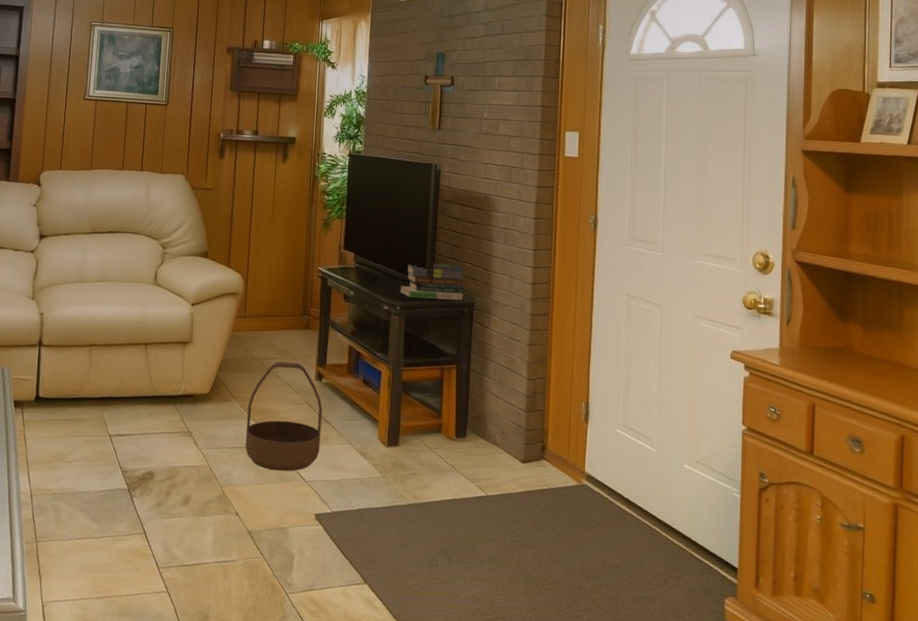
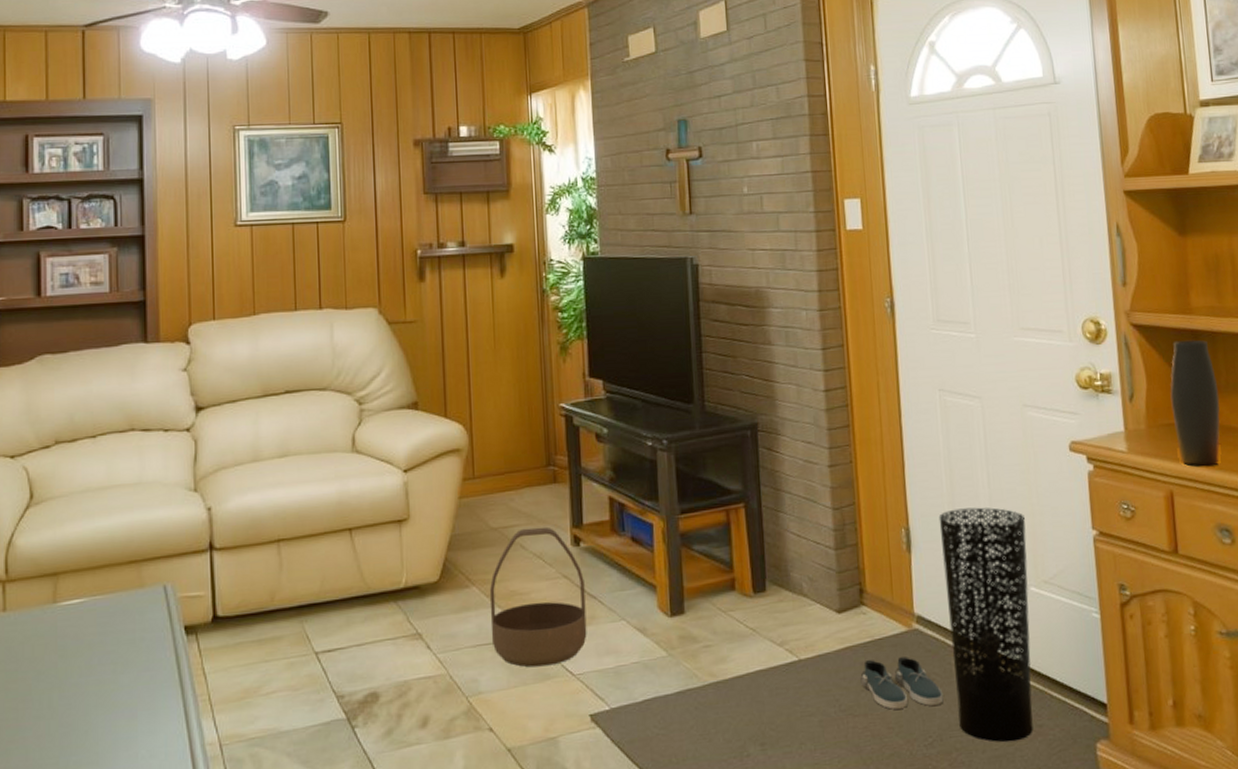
books: present [400,262,464,301] -> none [664,379,744,428]
shoe: none [534,503,601,548] -> present [860,657,944,710]
umbrella stand: none [612,393,687,586] -> present [938,507,1033,742]
vase: none [822,279,865,386] -> present [1170,339,1220,466]

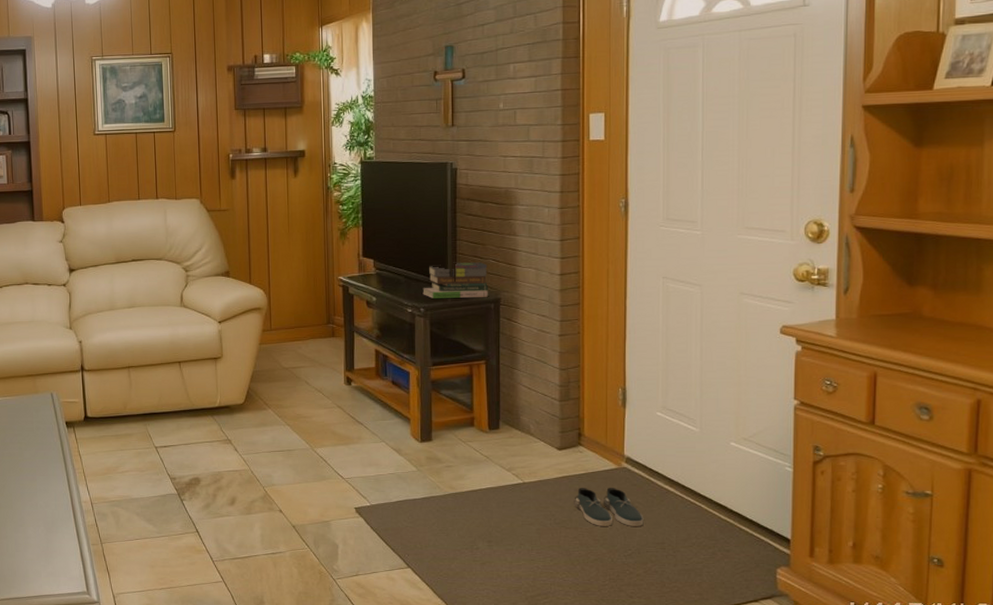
basket: present [489,526,587,667] -> none [281,369,355,470]
books: none [664,379,744,428] -> present [422,262,489,299]
umbrella stand: present [938,507,1033,742] -> none [653,375,732,559]
vase: present [1170,339,1220,466] -> none [885,242,936,352]

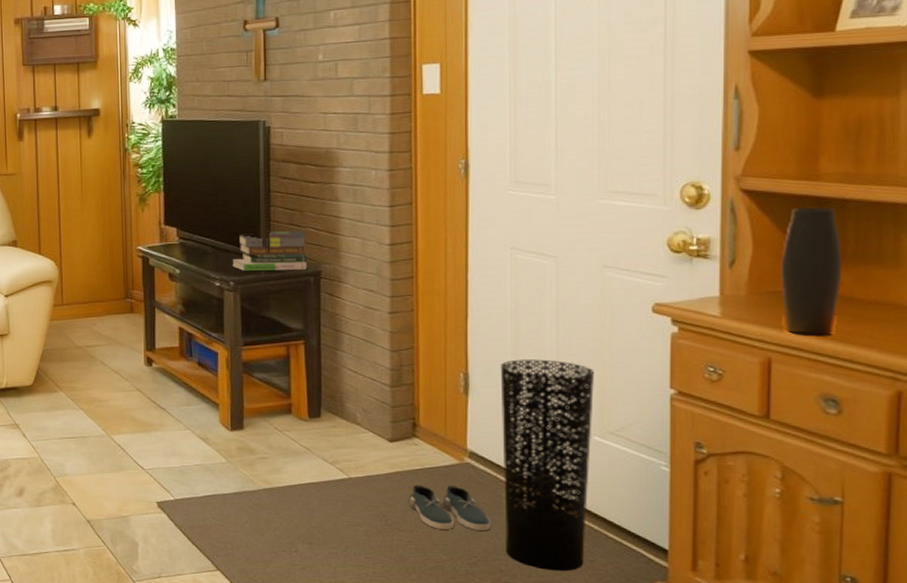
umbrella stand: none [653,375,732,559] -> present [500,359,595,571]
vase: none [885,242,936,352] -> present [780,207,843,335]

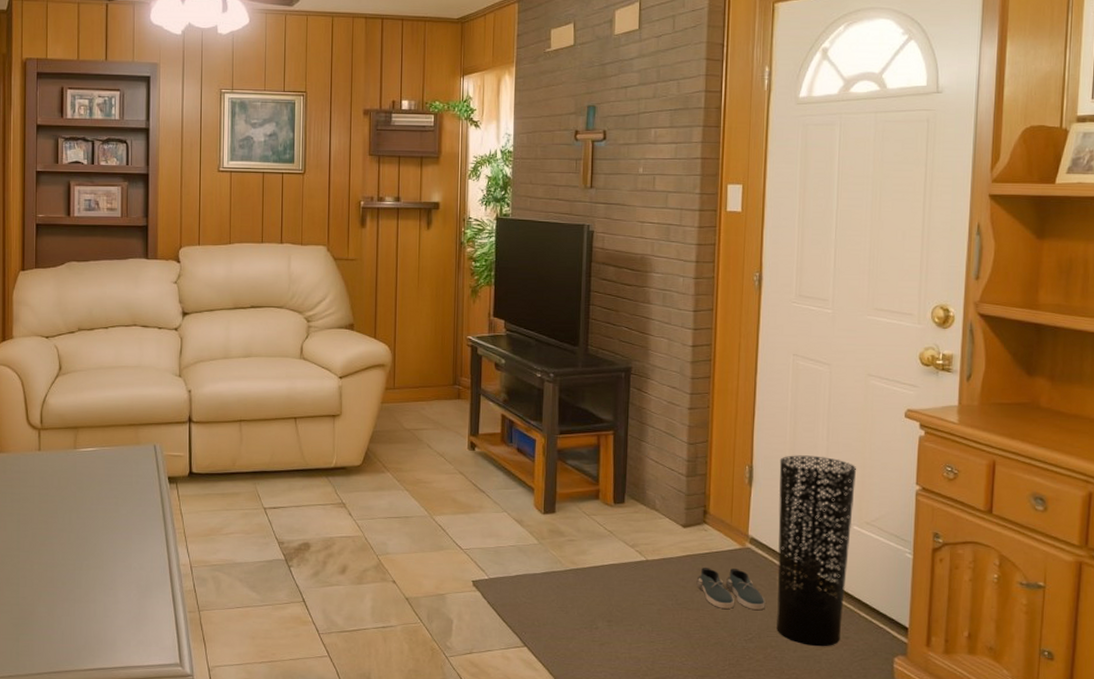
books: present [232,230,308,272] -> none [553,327,621,366]
vase: present [780,207,843,335] -> none [1005,332,1053,443]

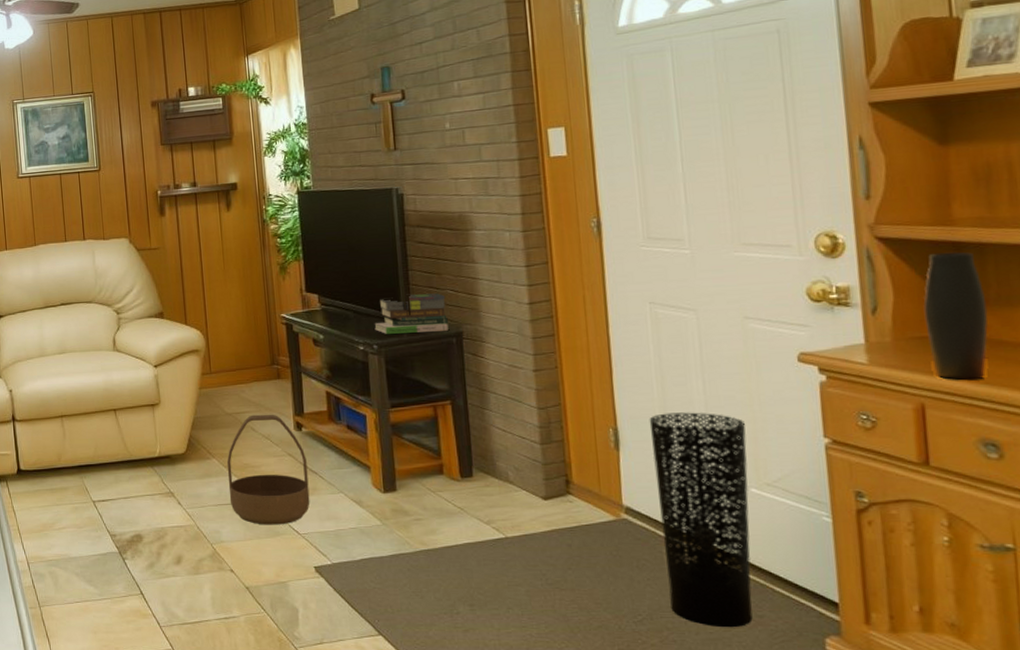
basket: none [399,432,476,540] -> present [226,414,310,525]
books: none [553,327,621,366] -> present [374,293,449,335]
shoe: present [696,567,766,610] -> none [567,542,654,587]
vase: none [1005,332,1053,443] -> present [923,252,988,380]

